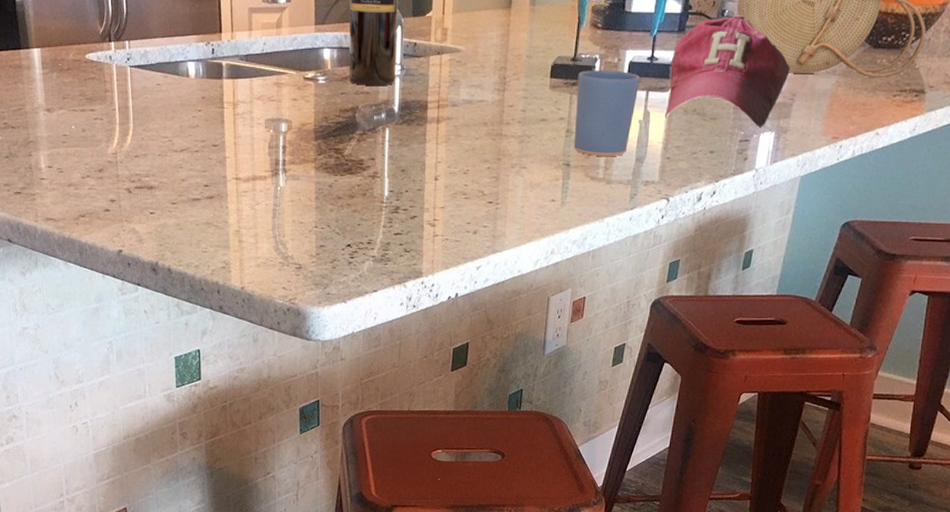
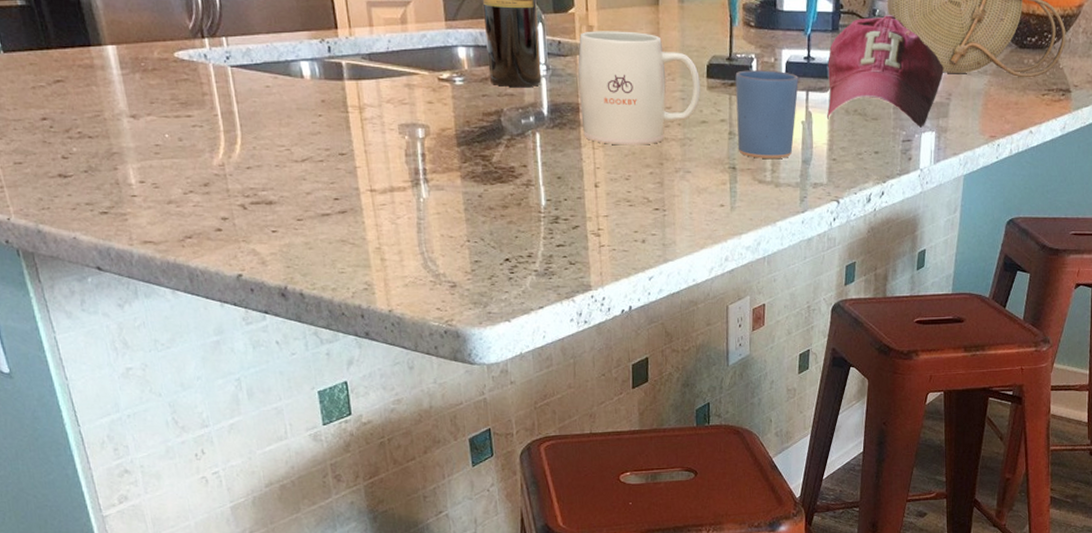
mug: none [428,33,544,142] -> present [578,31,701,146]

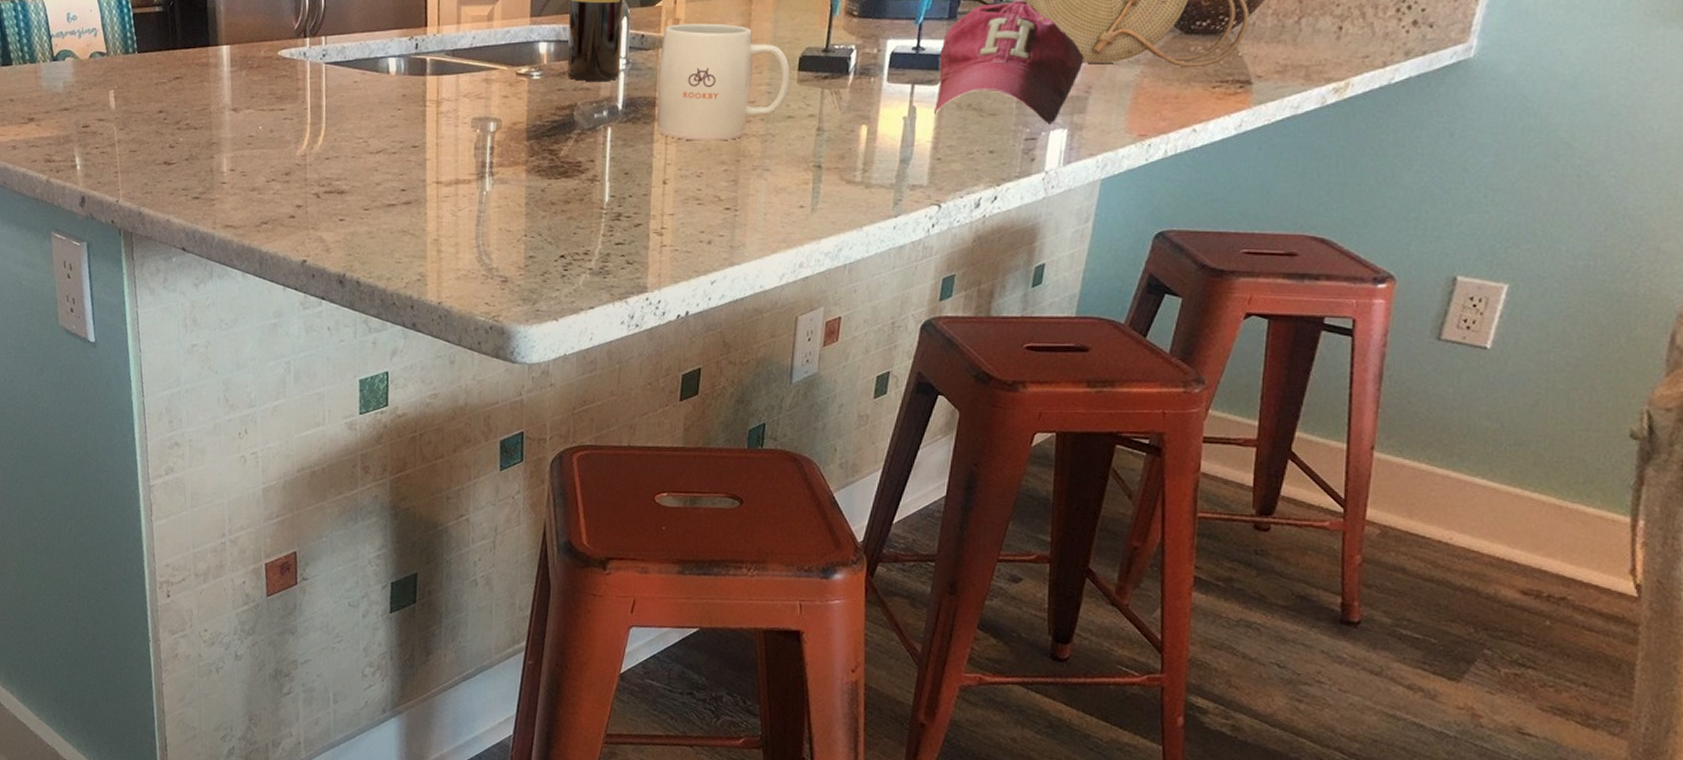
mug: present [735,70,799,158] -> none [827,62,904,157]

